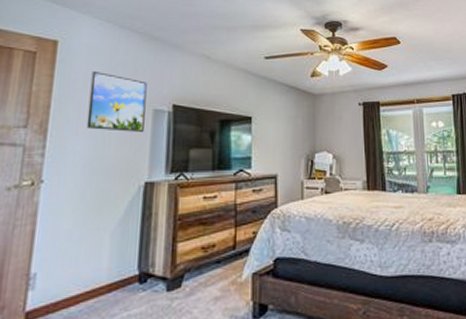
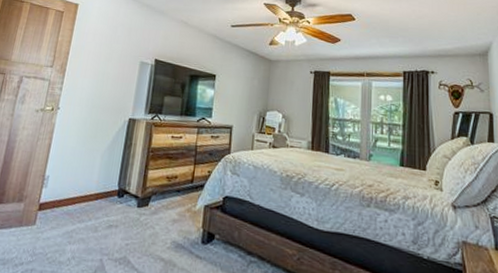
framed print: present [86,70,147,132] -> none [92,28,138,79]

